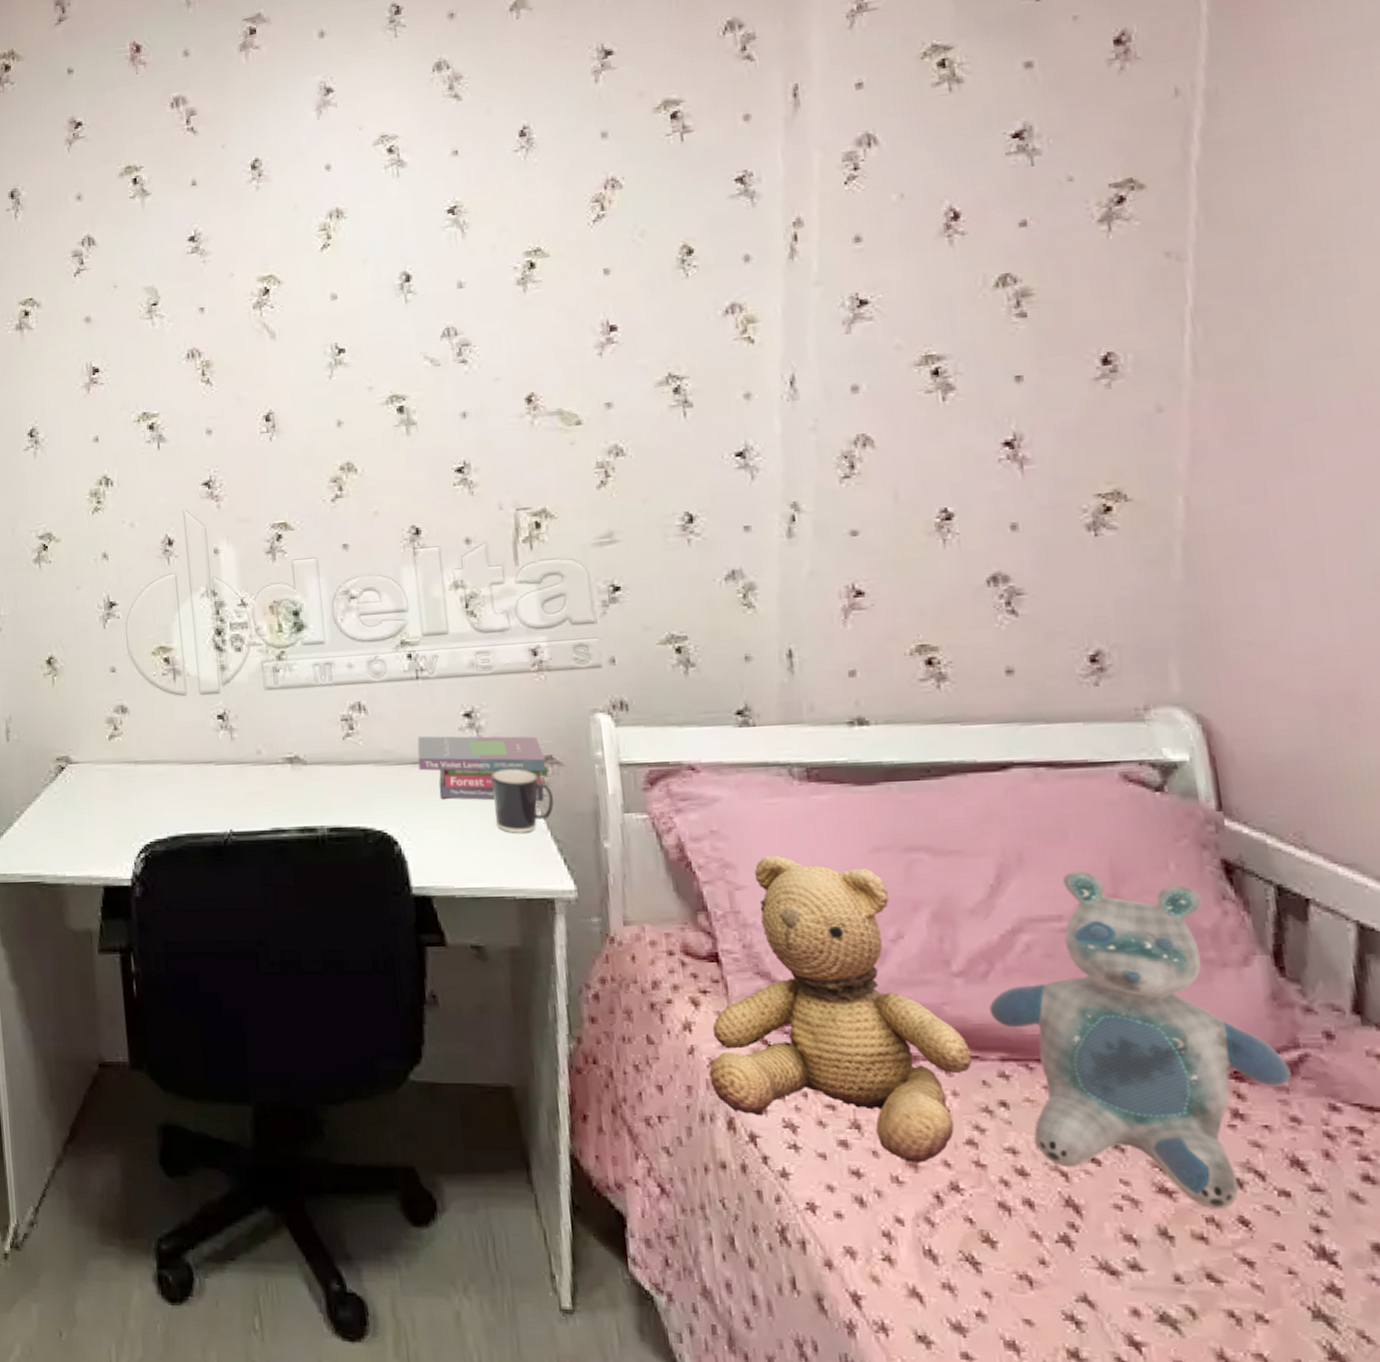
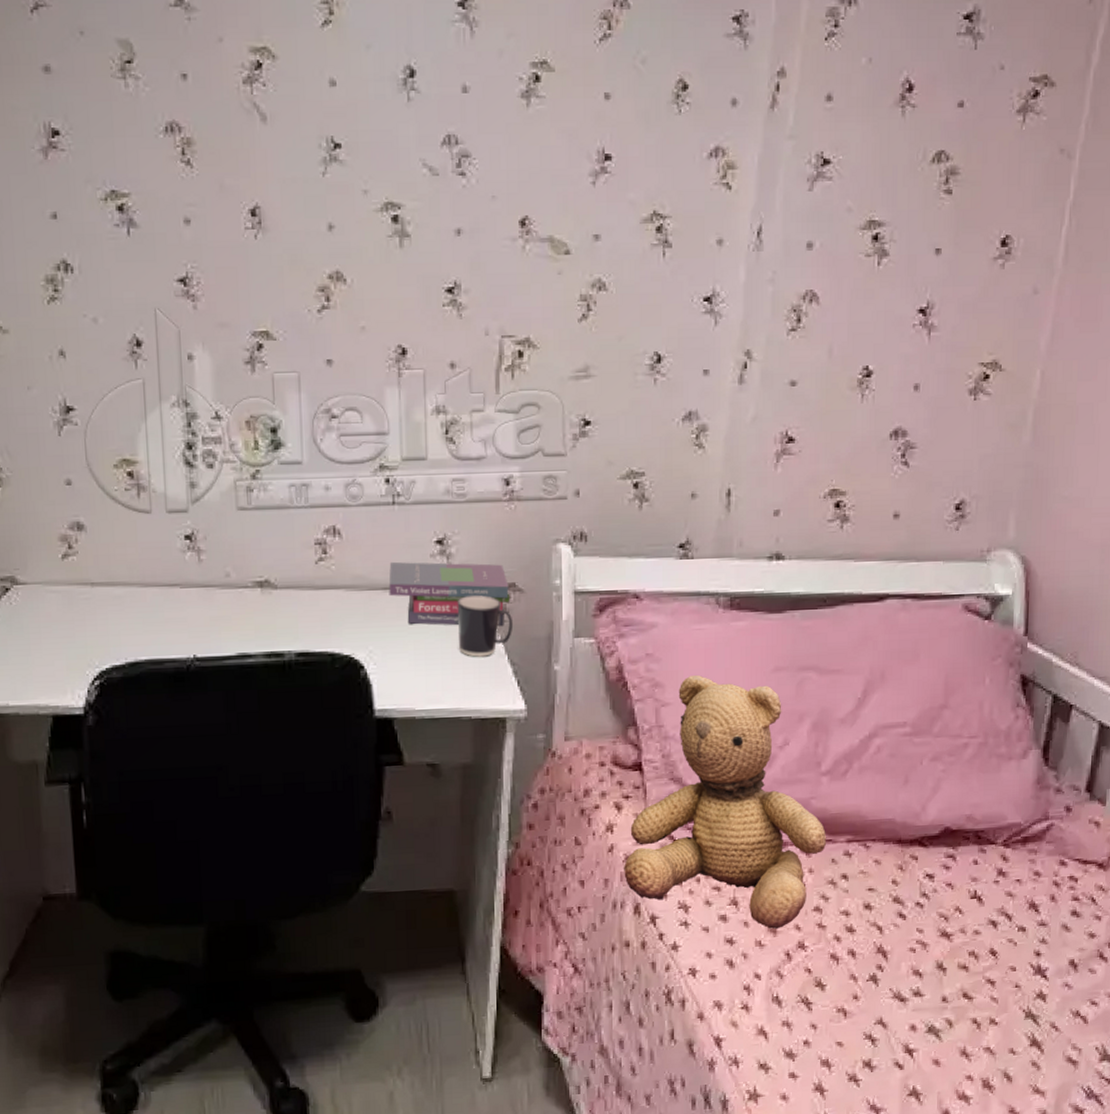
polar bear: present [988,871,1291,1210] -> none [844,685,1040,946]

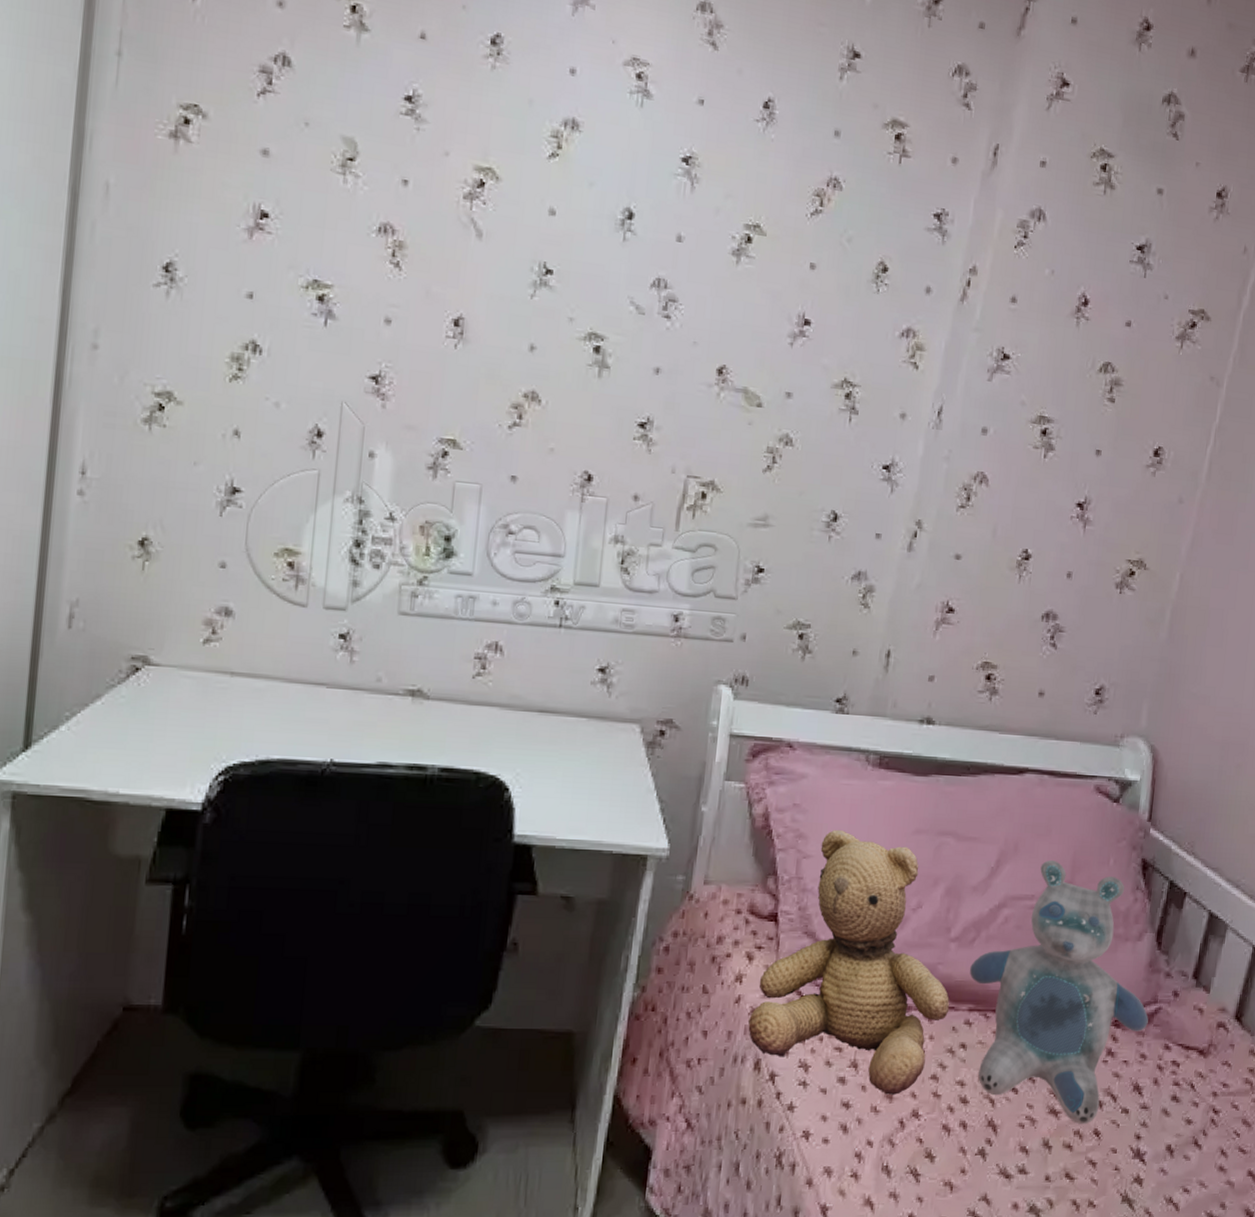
books: present [388,561,510,627] -> none [544,684,666,762]
mug: present [457,595,514,657] -> none [609,727,666,791]
polar bear: none [844,685,1040,946] -> present [969,860,1149,1125]

